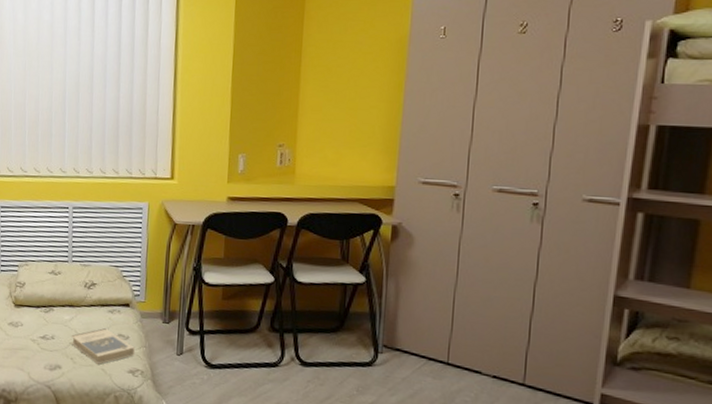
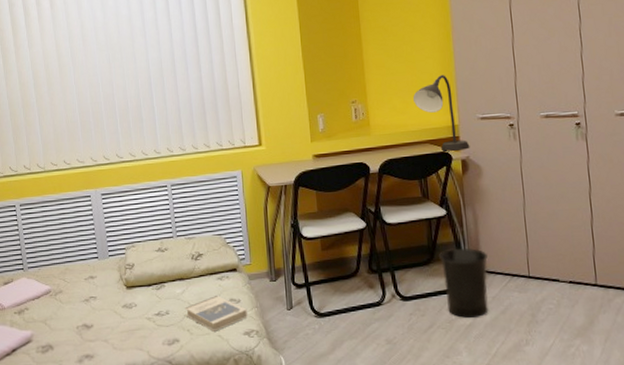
desk lamp: none [348,128,405,216] -> present [413,75,470,152]
waste bin: none [350,319,404,397] -> present [439,247,489,318]

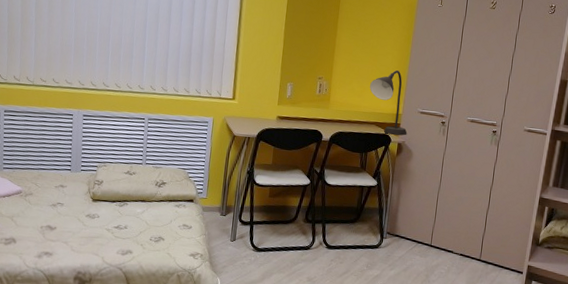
hardback book: present [185,296,247,332] -> none [141,220,196,250]
waste bin: present [439,247,489,318] -> none [362,213,402,271]

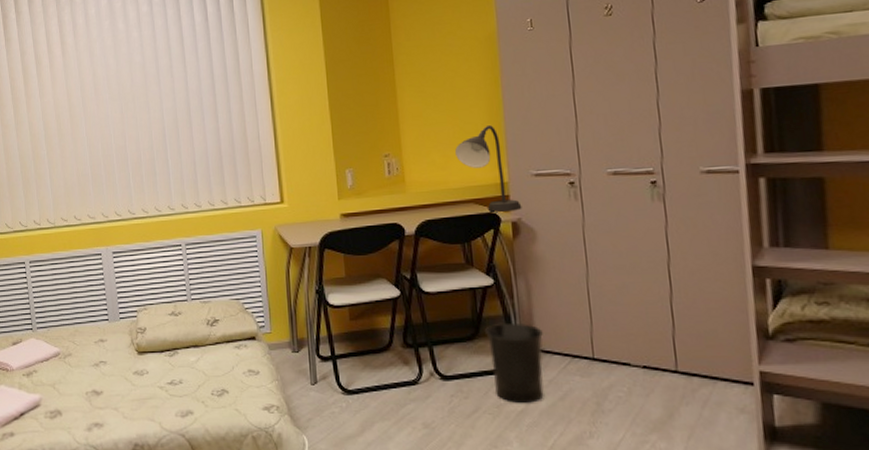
waste bin: none [362,213,402,271] -> present [485,322,544,403]

